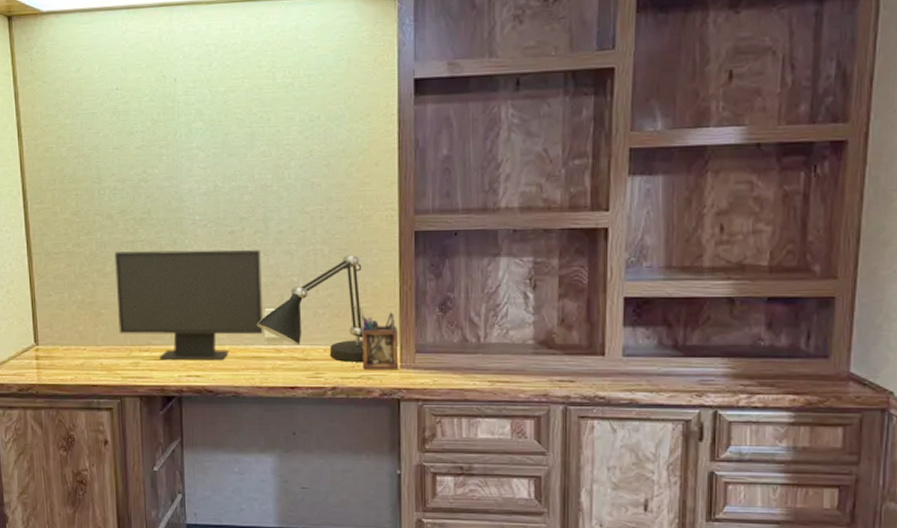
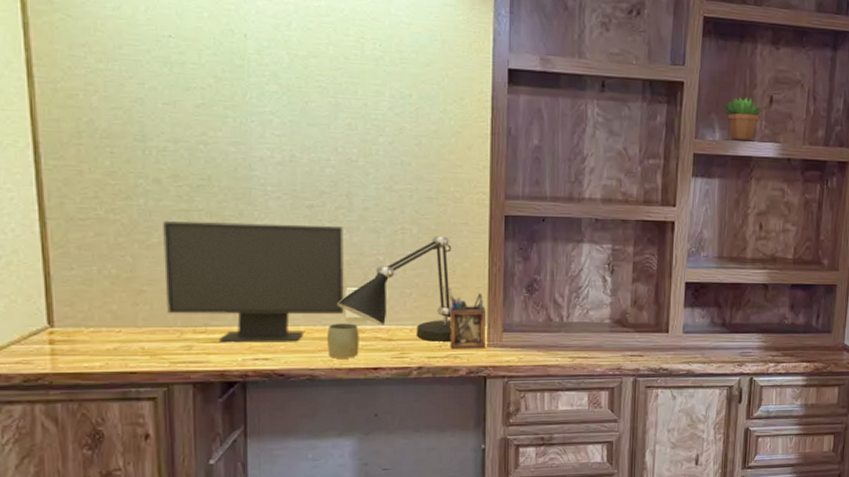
mug: none [249,343,278,377] -> present [327,323,359,358]
succulent plant: none [665,76,719,129] -> present [722,97,762,142]

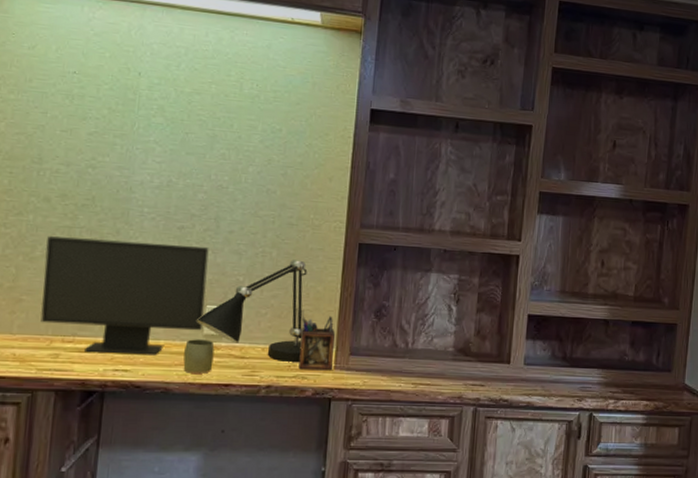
succulent plant: present [722,97,762,142] -> none [568,141,606,182]

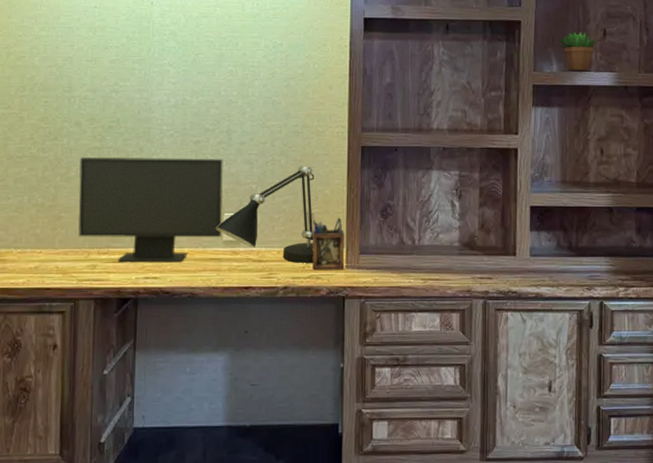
mug: present [183,339,215,374] -> none [206,245,234,278]
succulent plant: none [568,141,606,182] -> present [558,32,597,72]

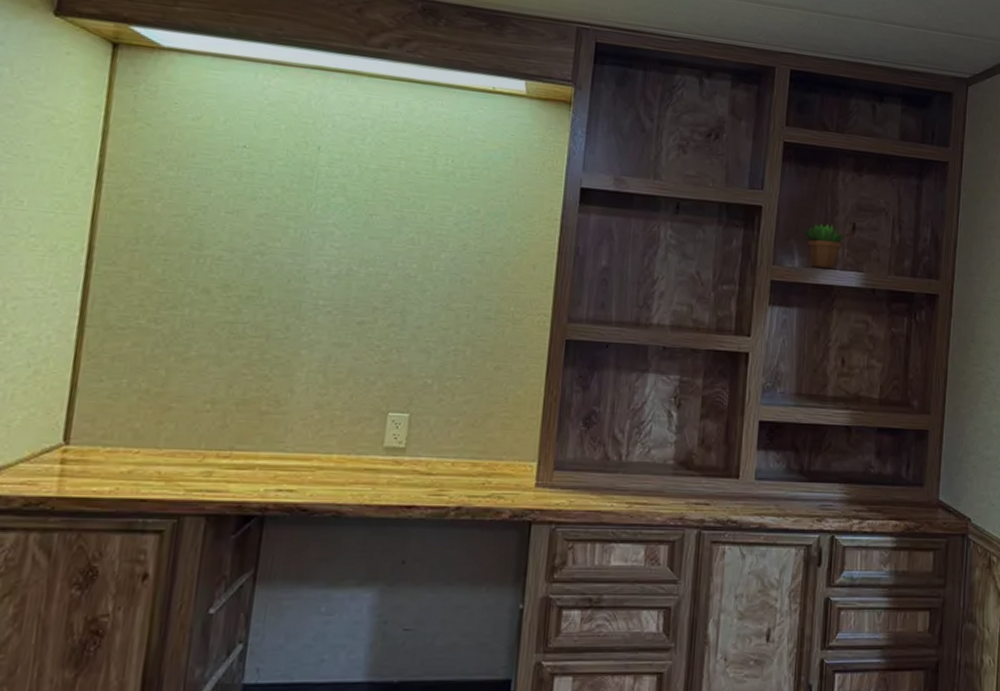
computer monitor: present [78,157,223,263] -> none [192,333,393,472]
desk lamp: present [216,166,315,263] -> none [377,359,506,479]
desk organizer: present [312,217,345,269] -> none [494,424,538,487]

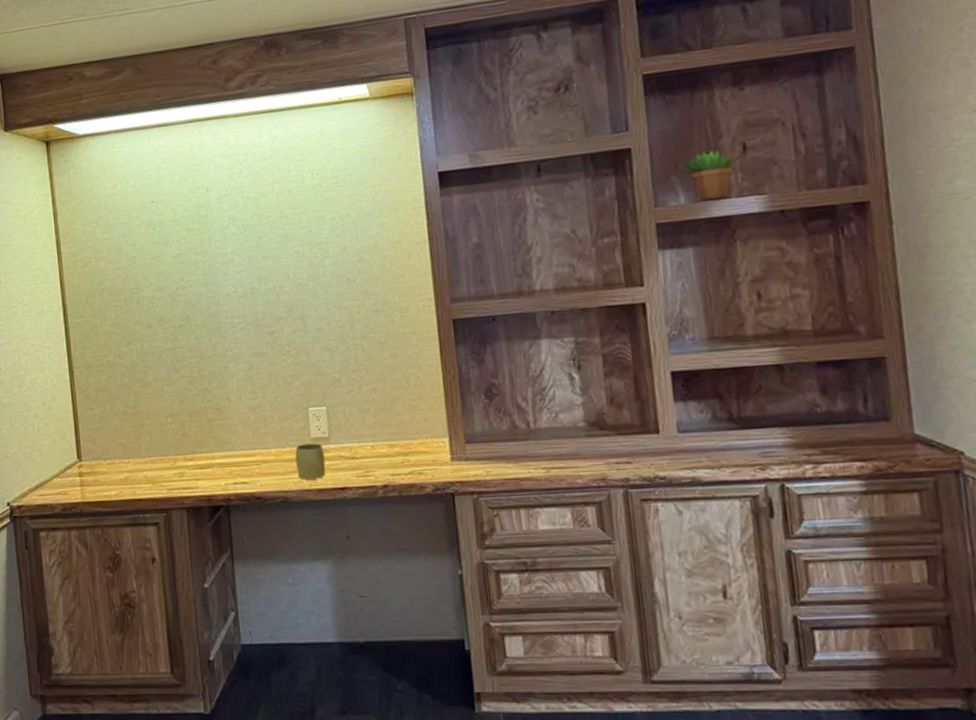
mug: none [358,452,397,493] -> present [295,443,326,480]

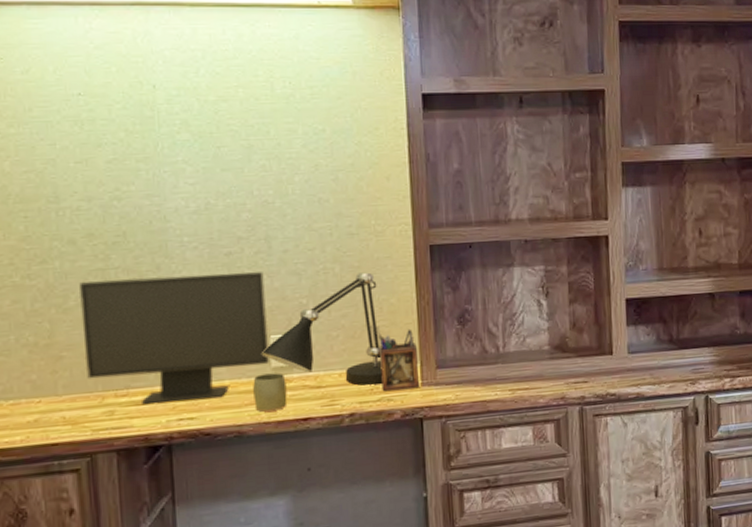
computer monitor: none [155,349,309,468] -> present [79,272,269,404]
desk lamp: none [302,347,414,458] -> present [262,272,383,386]
desk organizer: none [407,402,449,464] -> present [379,328,419,391]
succulent plant: present [682,150,735,202] -> none [647,99,690,145]

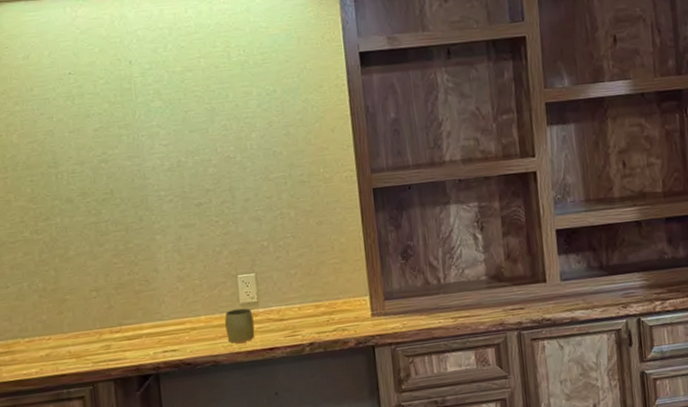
computer monitor: present [79,272,269,404] -> none [77,219,238,339]
desk lamp: present [262,272,383,386] -> none [231,215,338,317]
desk organizer: present [379,328,419,391] -> none [331,265,370,322]

